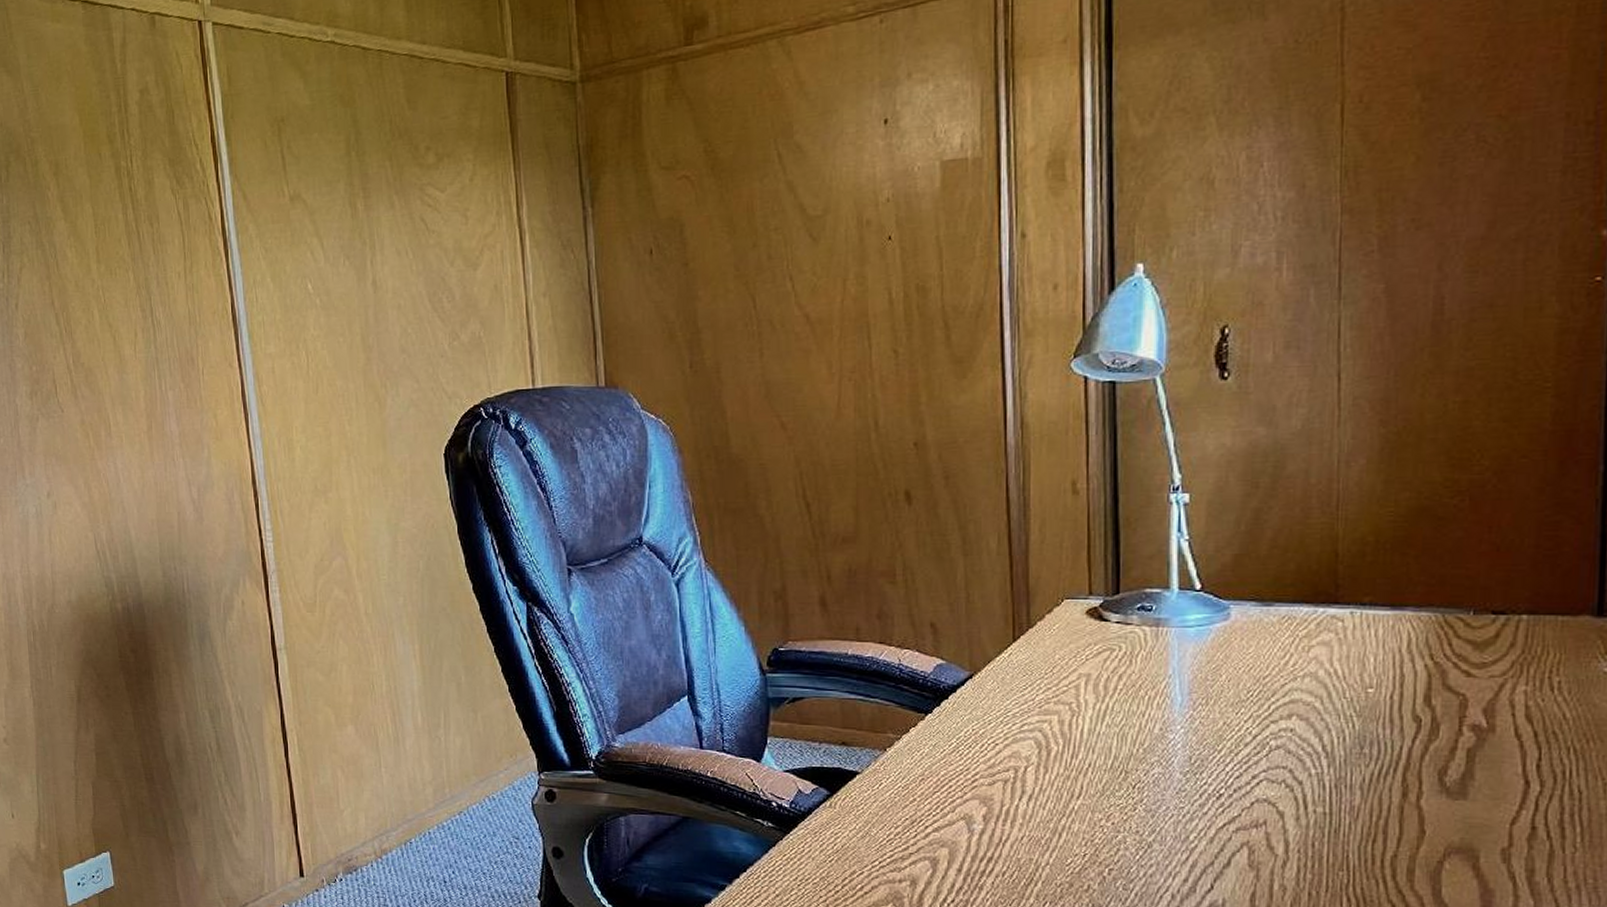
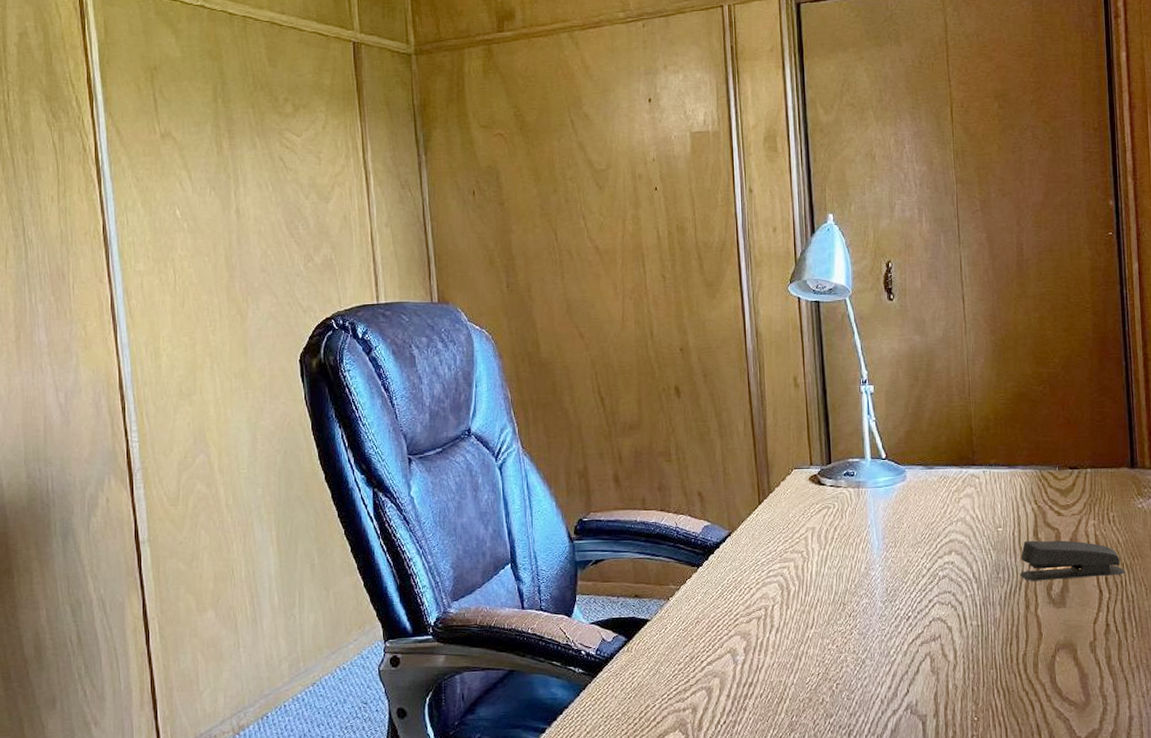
stapler: none [1397,708,1572,763] -> present [1020,540,1126,581]

